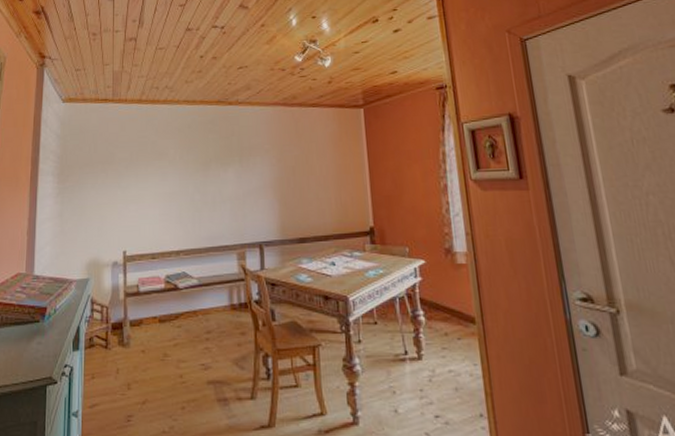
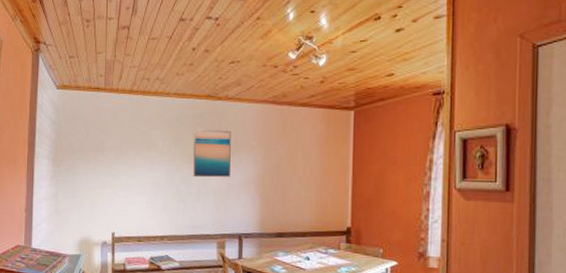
wall art: none [205,135,246,185] -> present [193,129,231,178]

